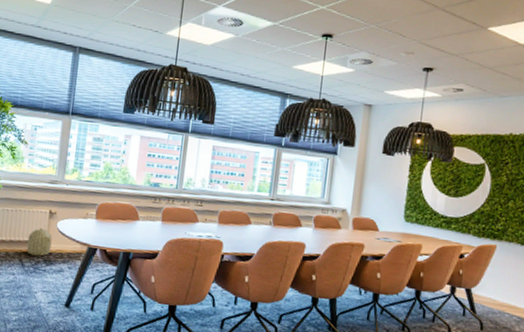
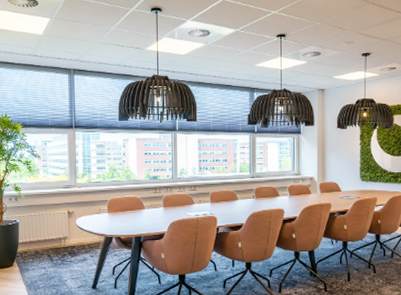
basket: present [27,228,52,257] -> none [53,226,73,250]

